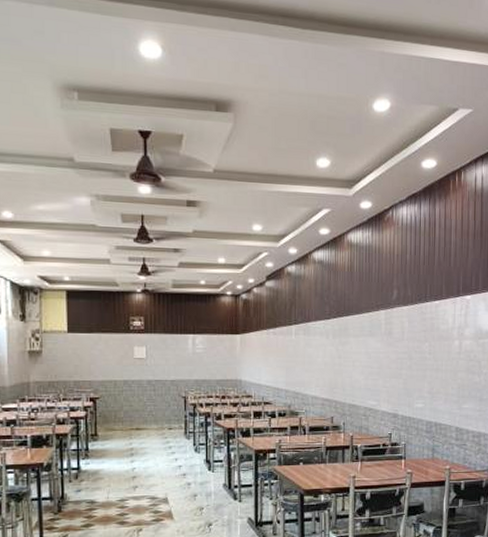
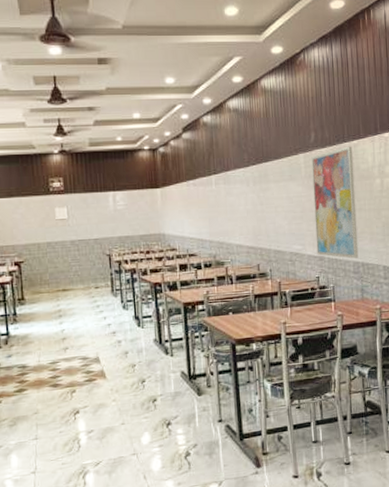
wall art: none [391,306,434,418] -> present [311,146,359,259]

